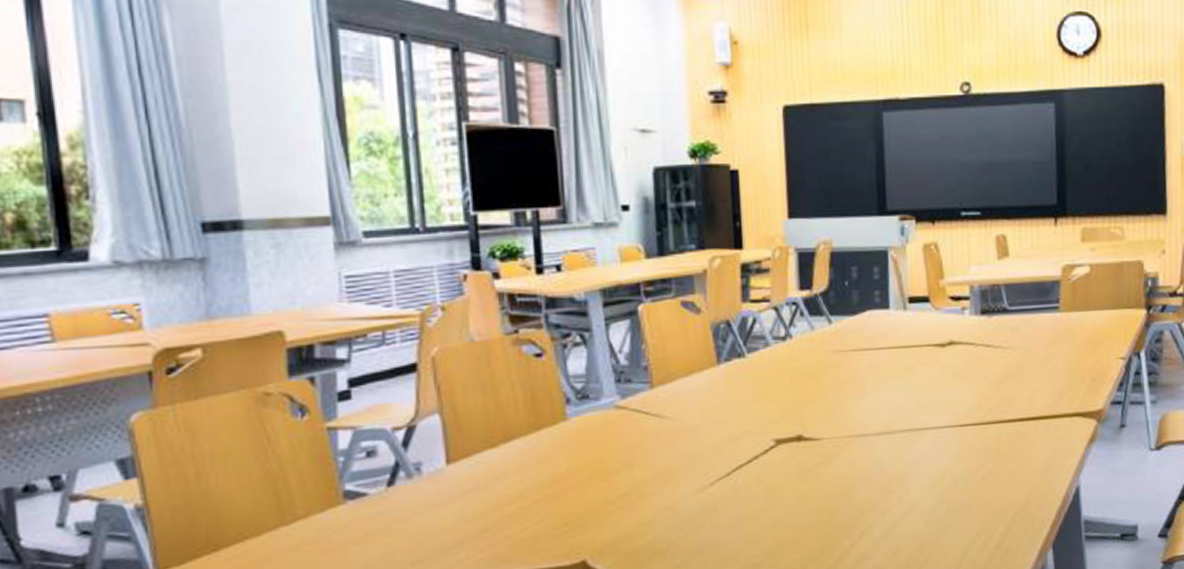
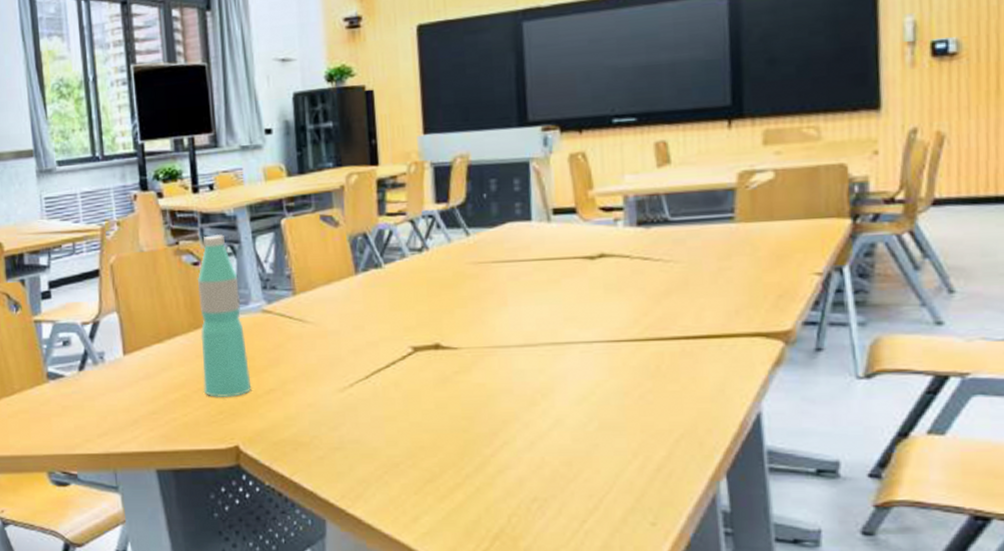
water bottle: none [539,322,602,507] -> present [197,234,252,397]

